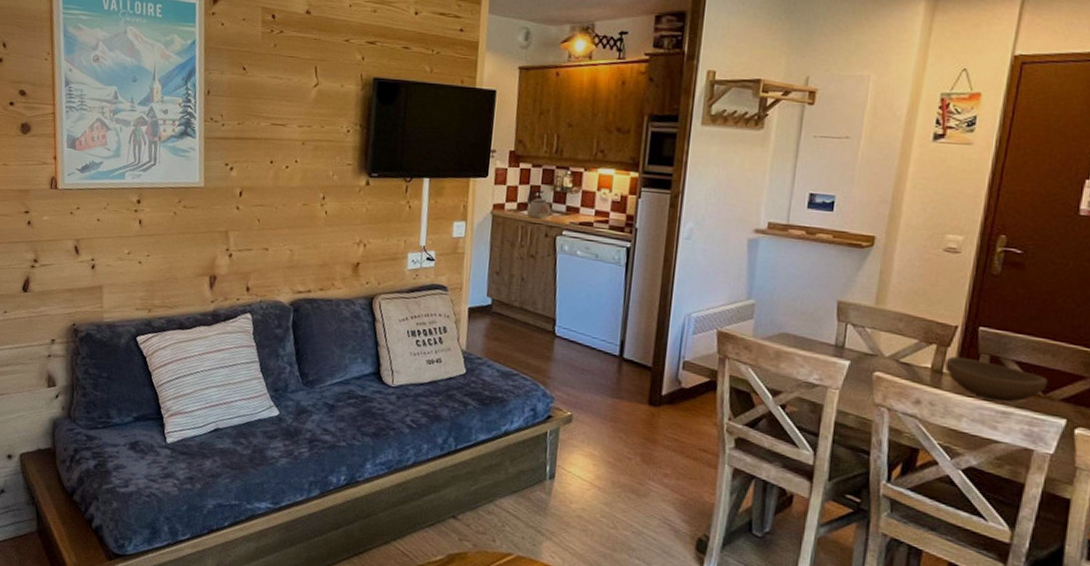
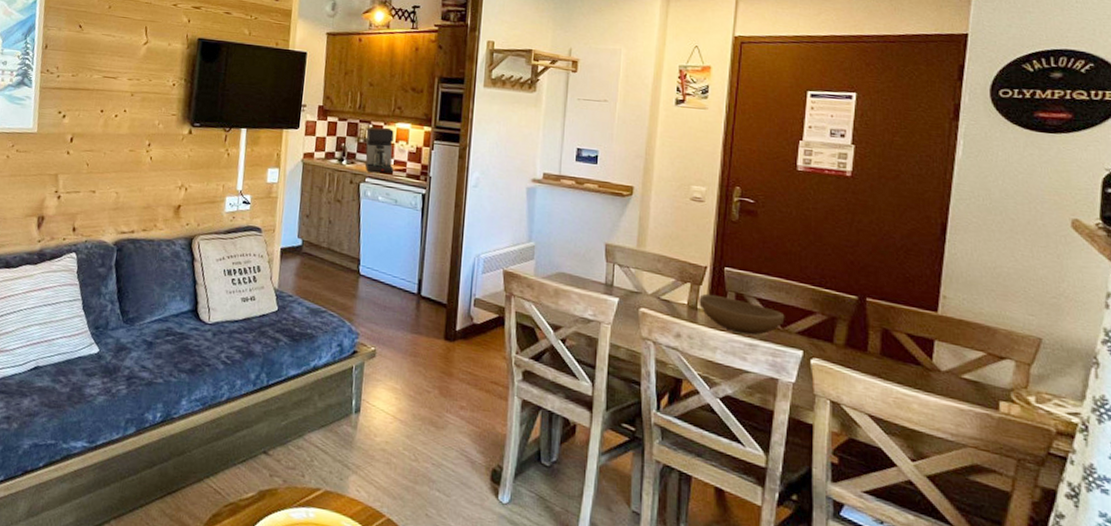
kettle: present [526,190,552,219] -> none [333,141,356,167]
coffee maker: none [562,174,595,226] -> present [365,127,394,174]

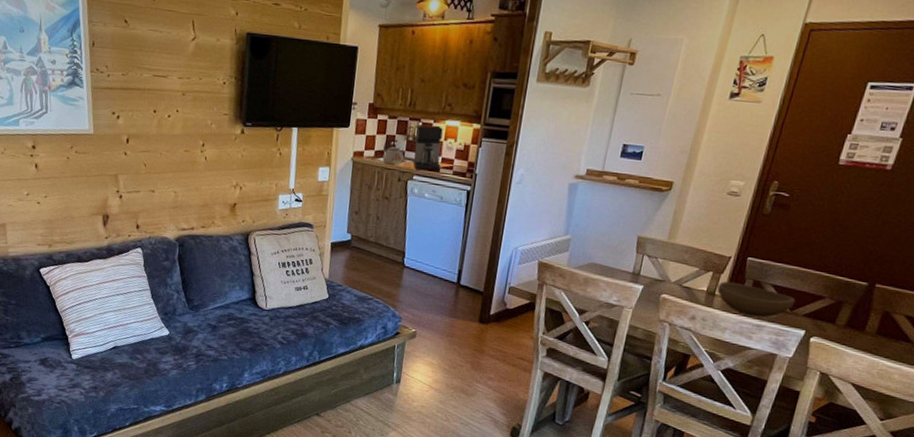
kettle: none [333,141,356,167] -> present [382,139,405,165]

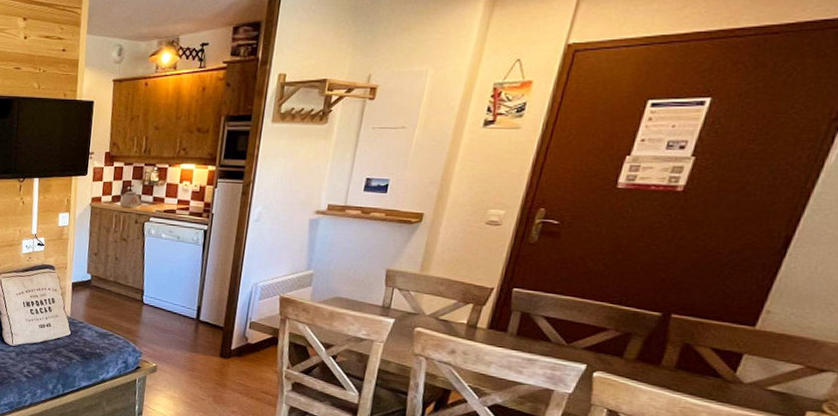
coffee maker: present [413,125,443,171] -> none [150,169,178,213]
bowl: present [717,281,796,317] -> none [479,313,573,351]

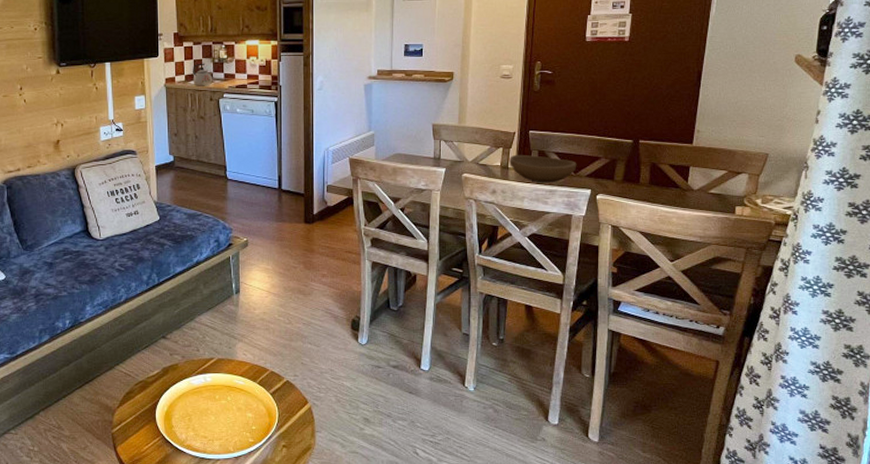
bowl: none [479,313,573,351] -> present [510,154,577,183]

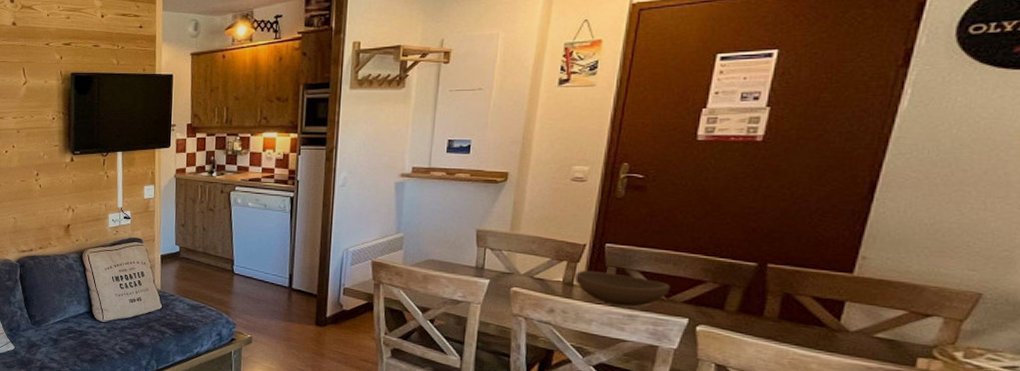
kettle: present [193,63,213,86] -> none [204,154,225,178]

